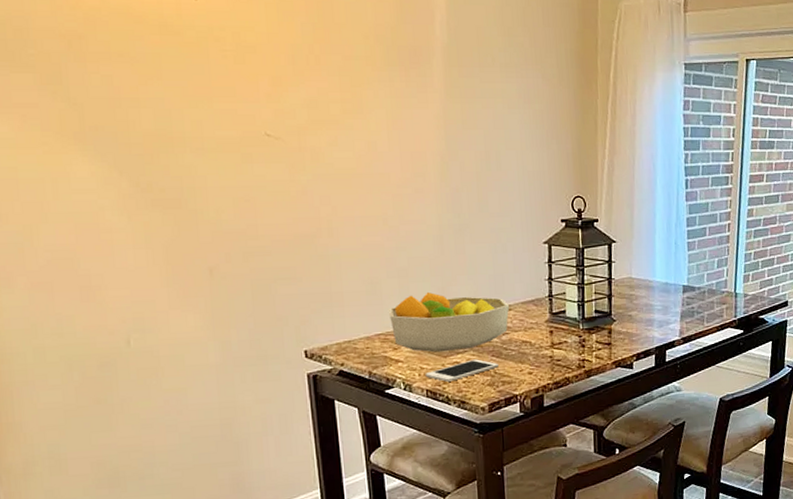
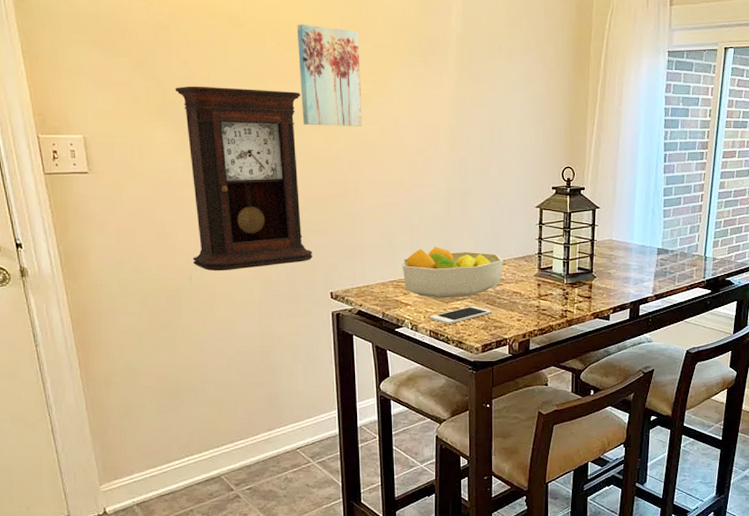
pendulum clock: none [95,107,280,332] -> present [175,86,313,272]
wall art: none [246,32,334,154] -> present [296,24,363,126]

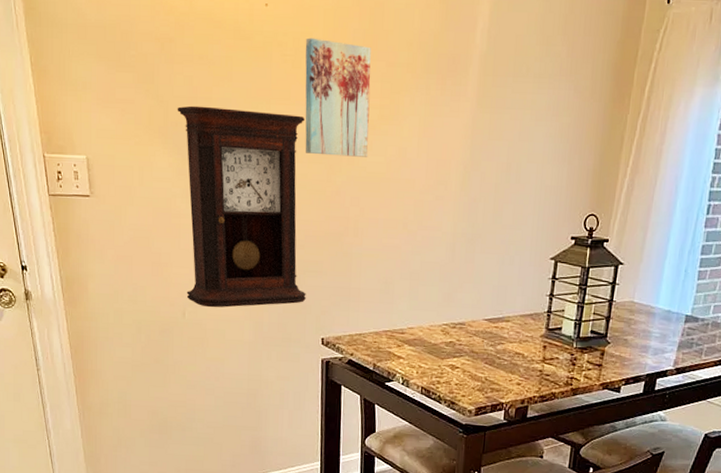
fruit bowl: present [401,246,504,299] -> none [397,296,509,354]
cell phone: present [429,306,492,324] -> none [422,364,490,382]

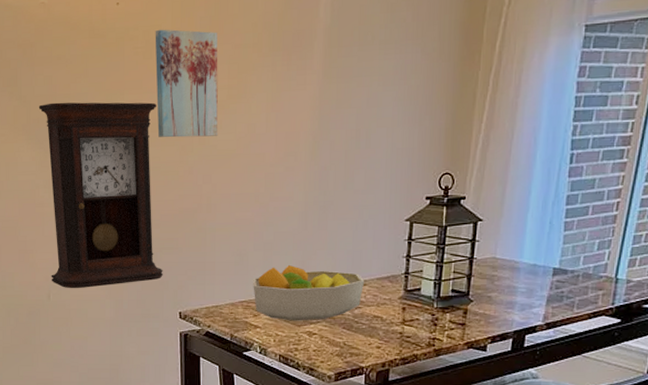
fruit bowl: none [397,296,509,354] -> present [252,264,365,321]

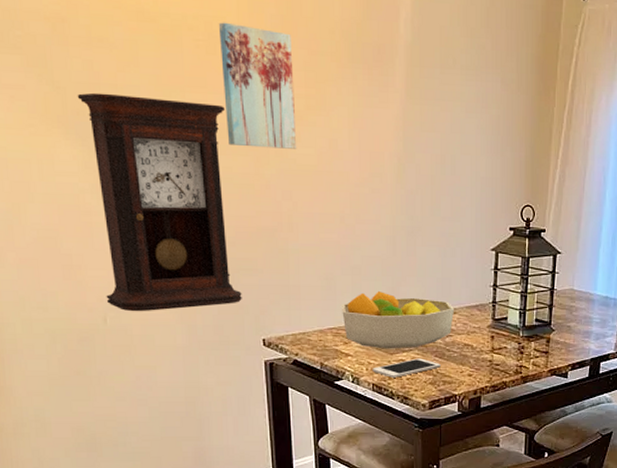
cell phone: none [279,330,348,349] -> present [372,358,441,378]

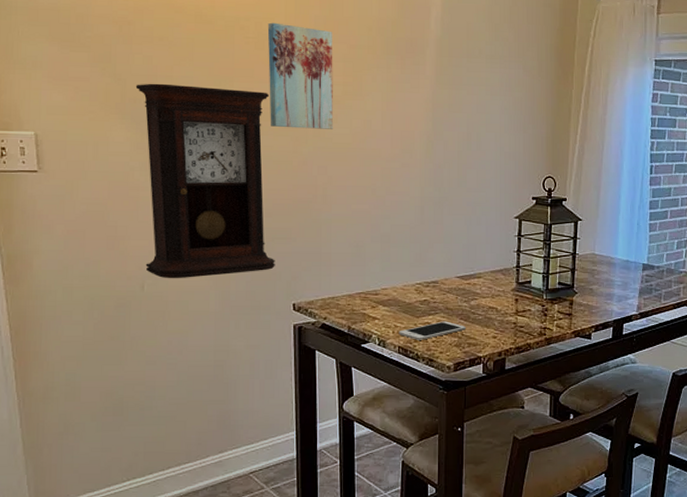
fruit bowl: present [341,290,455,349] -> none [369,256,480,313]

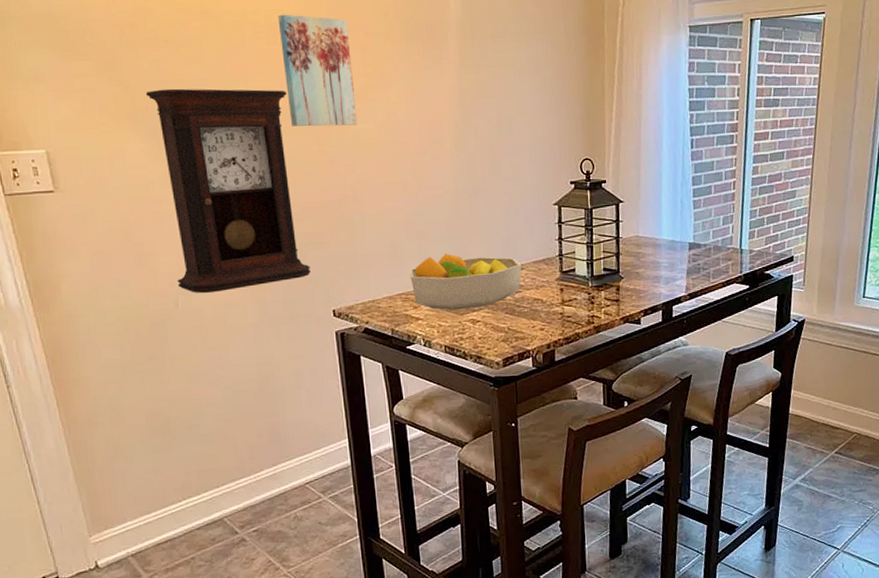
fruit bowl: none [369,256,480,313] -> present [408,253,522,310]
cell phone: present [398,321,466,340] -> none [443,316,512,338]

